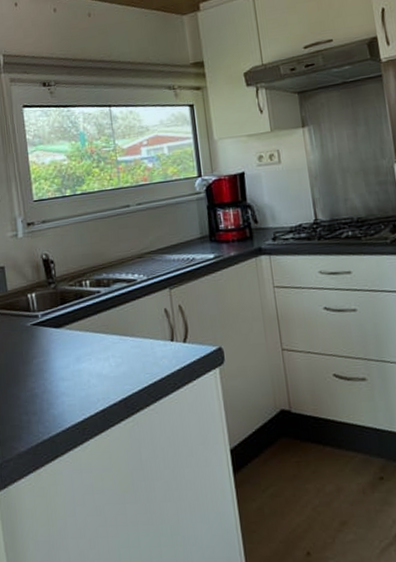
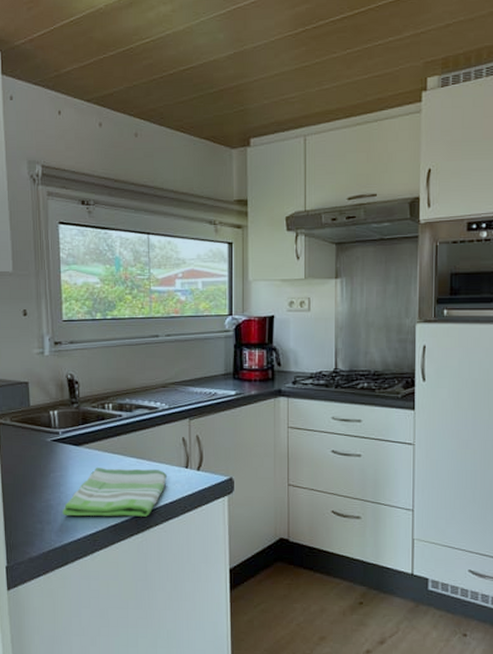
dish towel: none [47,345,153,404] -> present [62,467,167,517]

